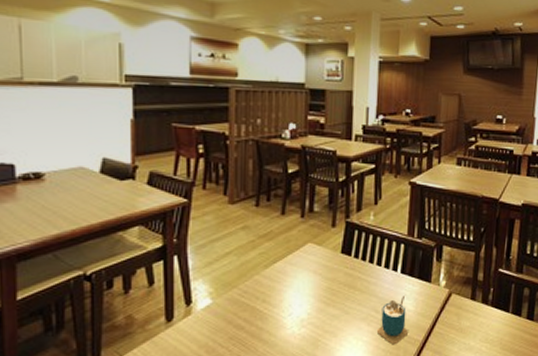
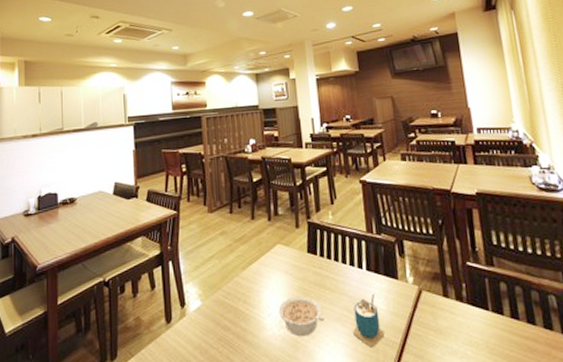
legume: none [301,296,350,335] -> present [278,296,325,337]

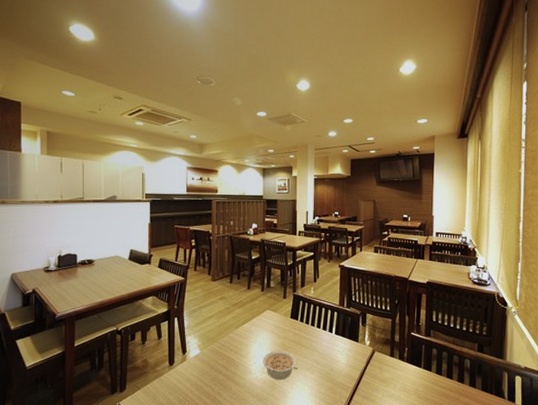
cup: present [353,294,384,348] -> none [319,352,342,390]

